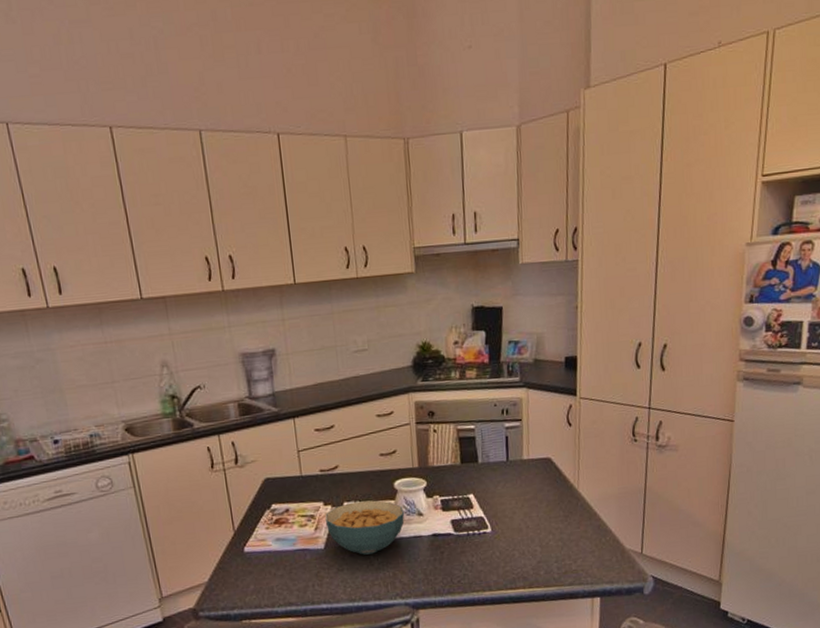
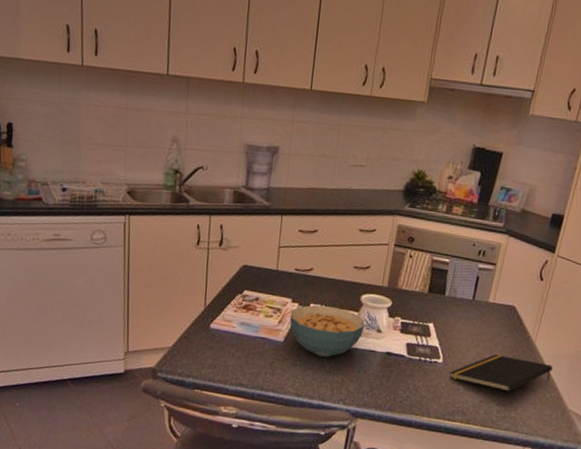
notepad: none [501,508,602,546] -> present [449,354,553,392]

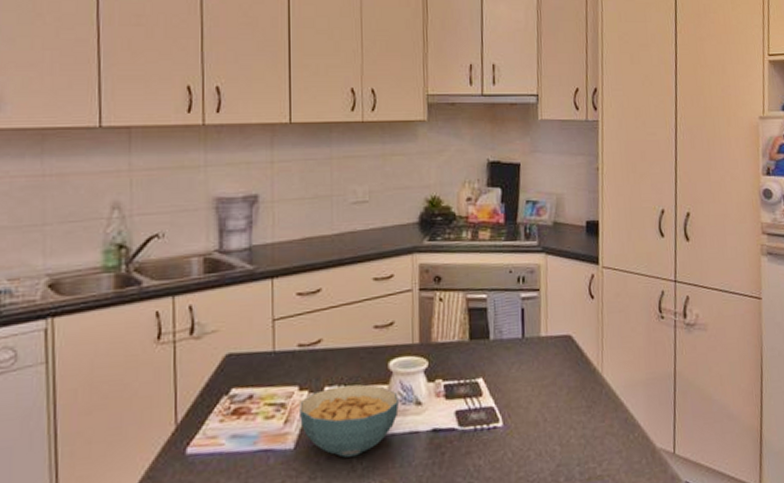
notepad: present [449,354,553,392] -> none [514,397,630,445]

